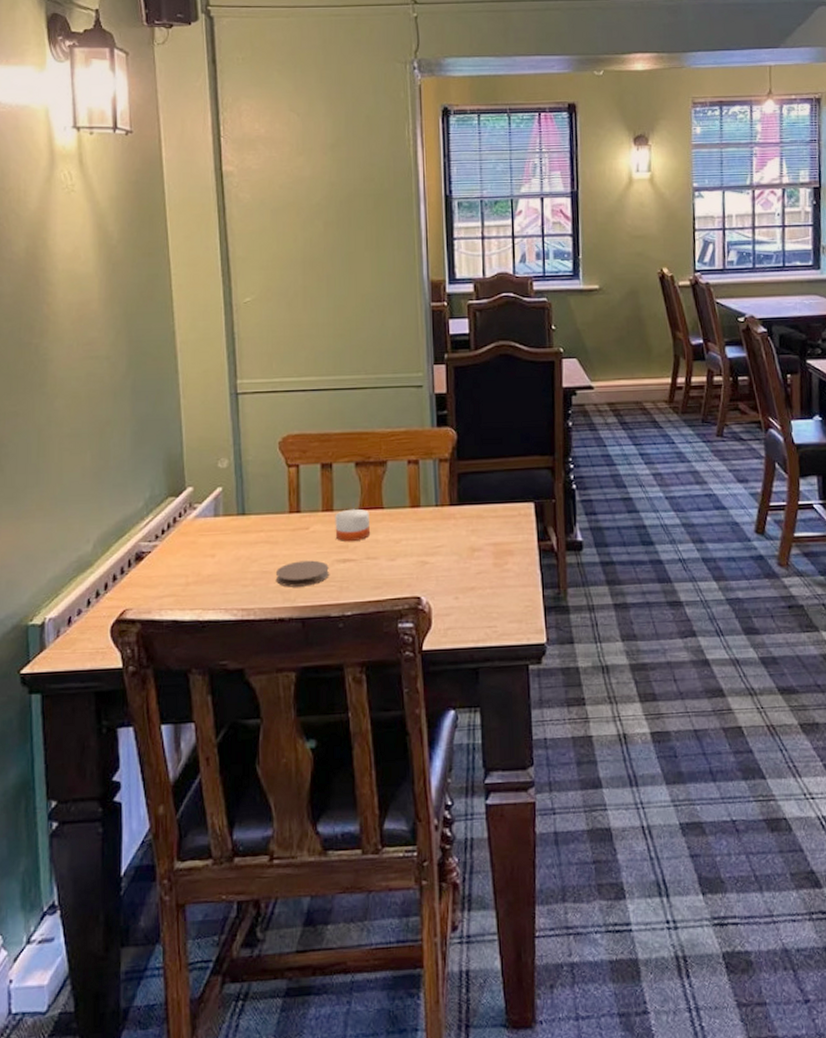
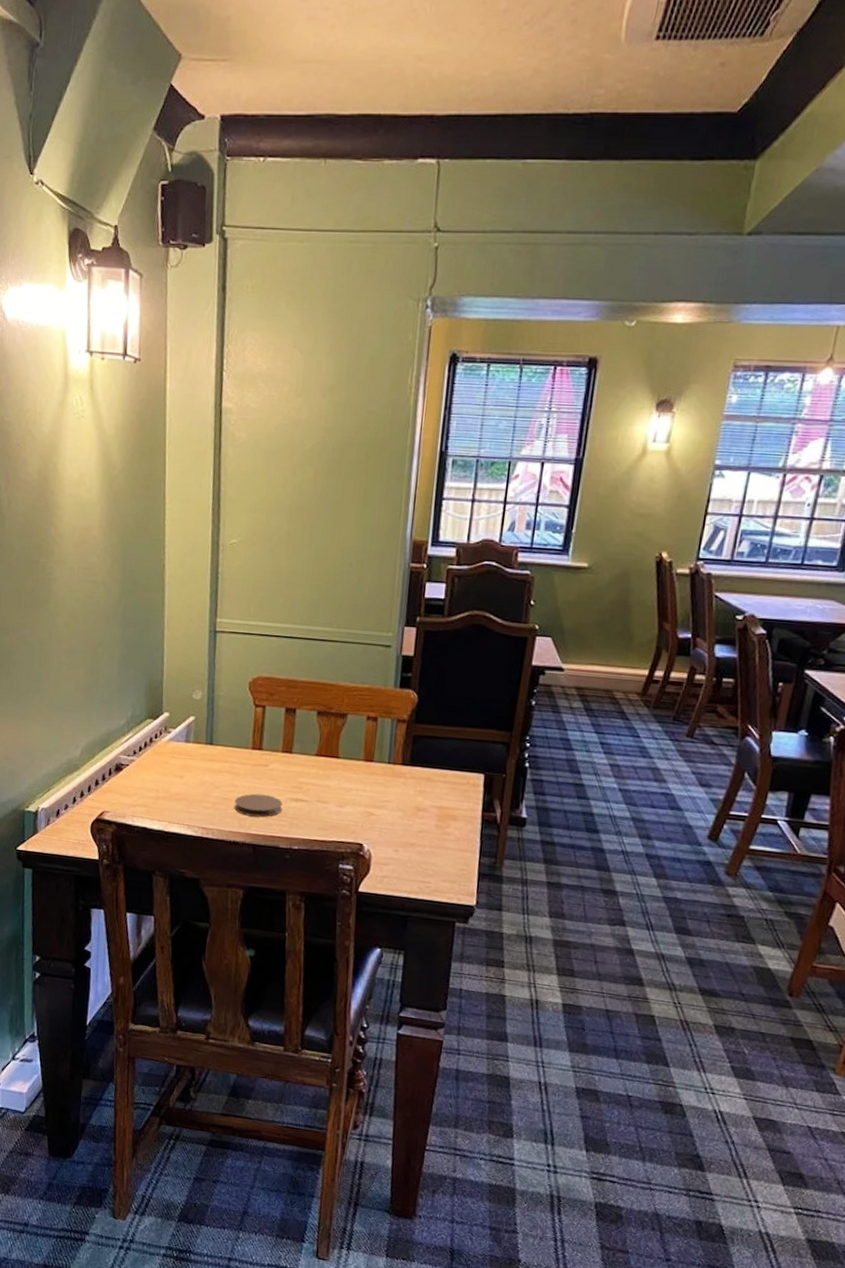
candle: present [335,508,370,541] -> none [291,753,325,784]

